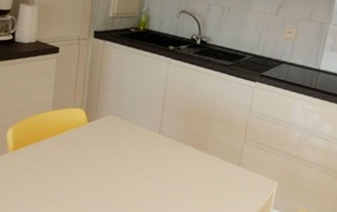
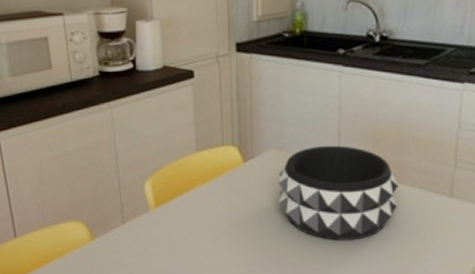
decorative bowl: none [110,116,202,192] -> present [278,145,398,241]

